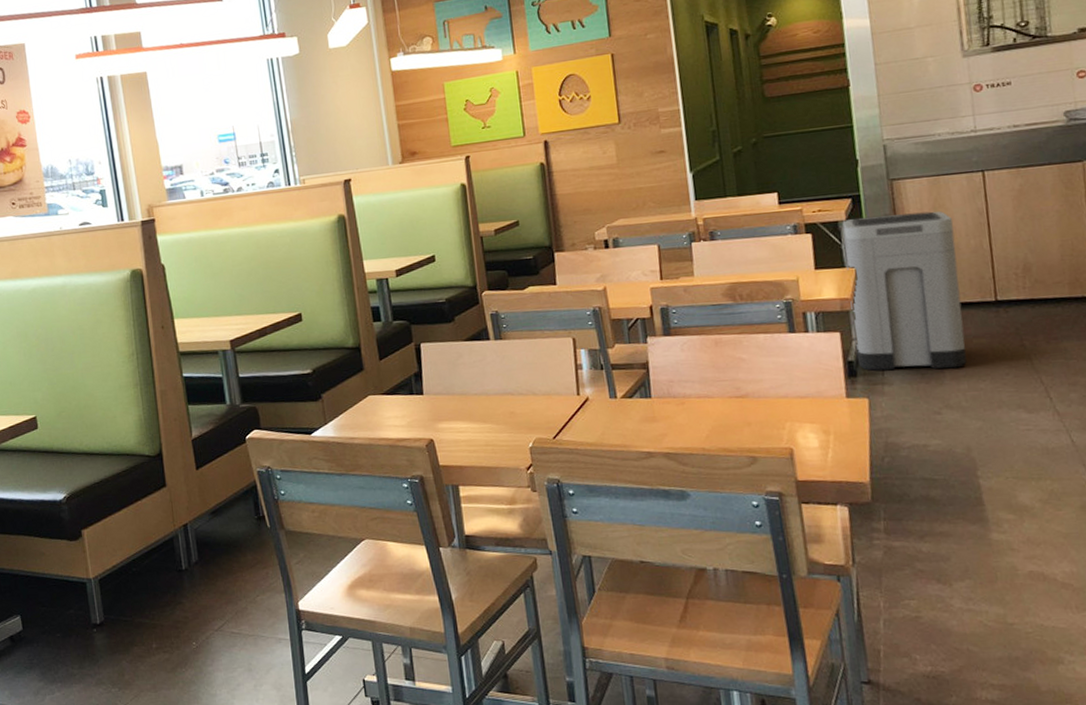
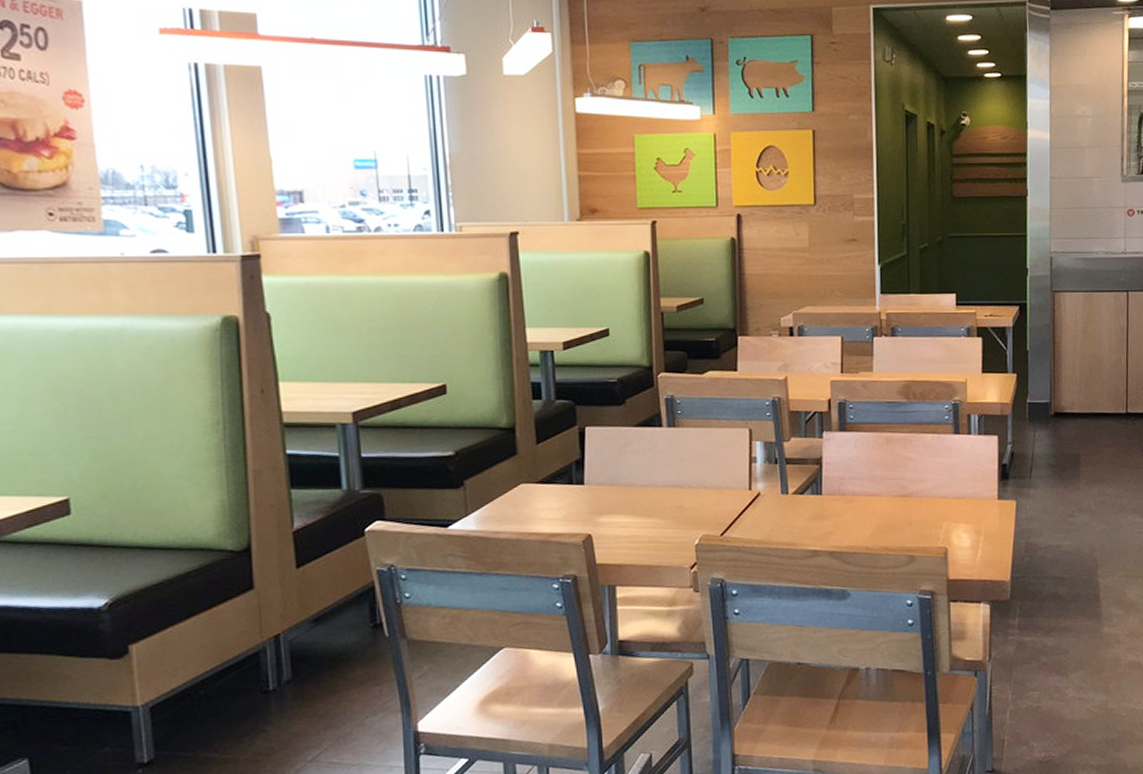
trash can: present [842,211,967,371] -> none [1009,325,1100,475]

